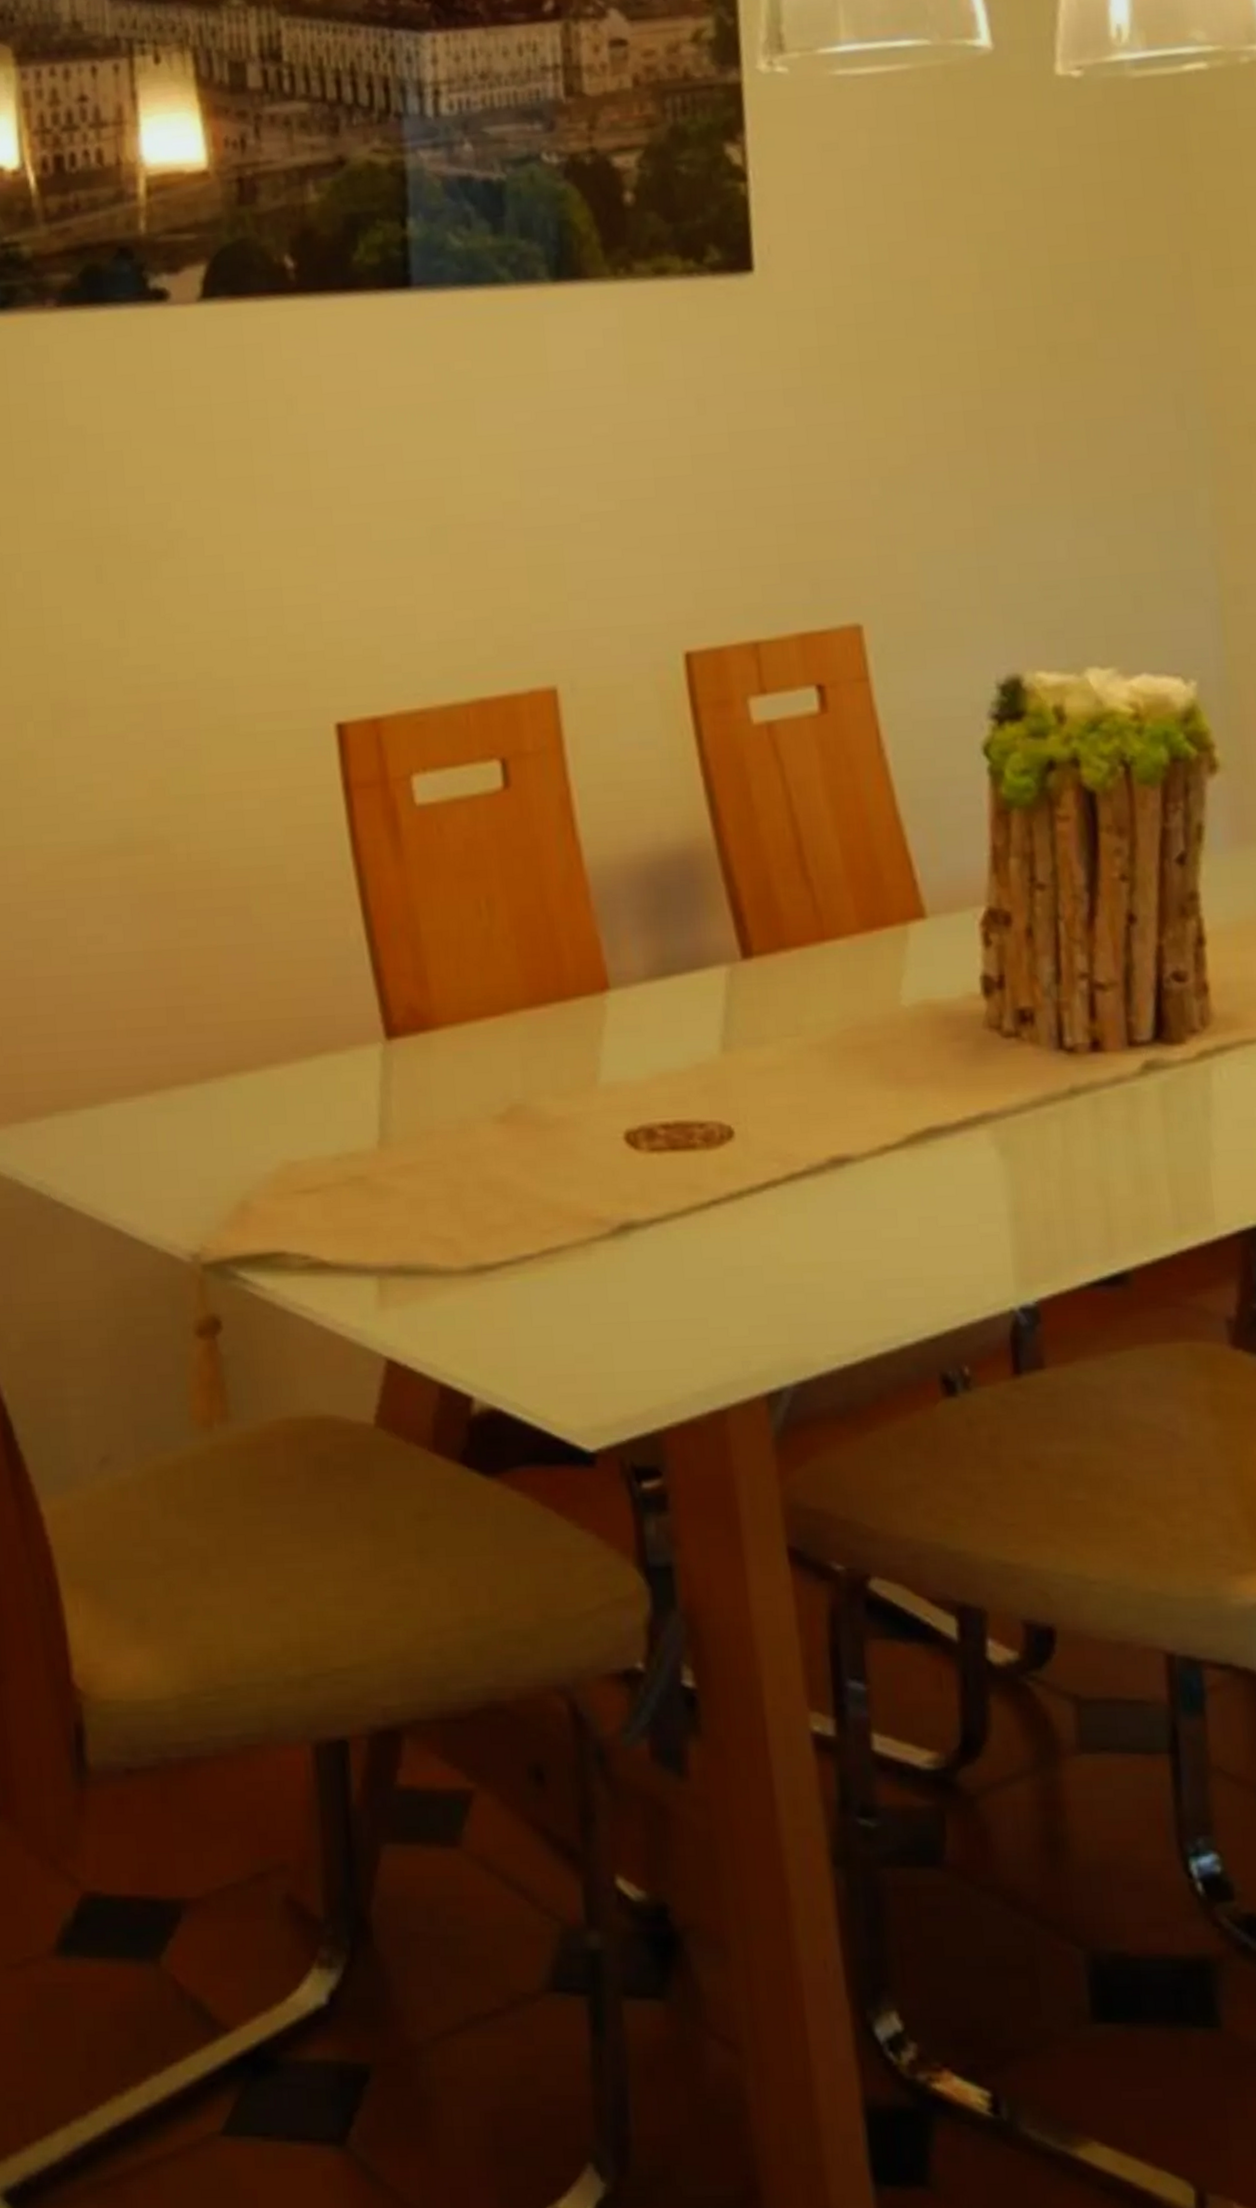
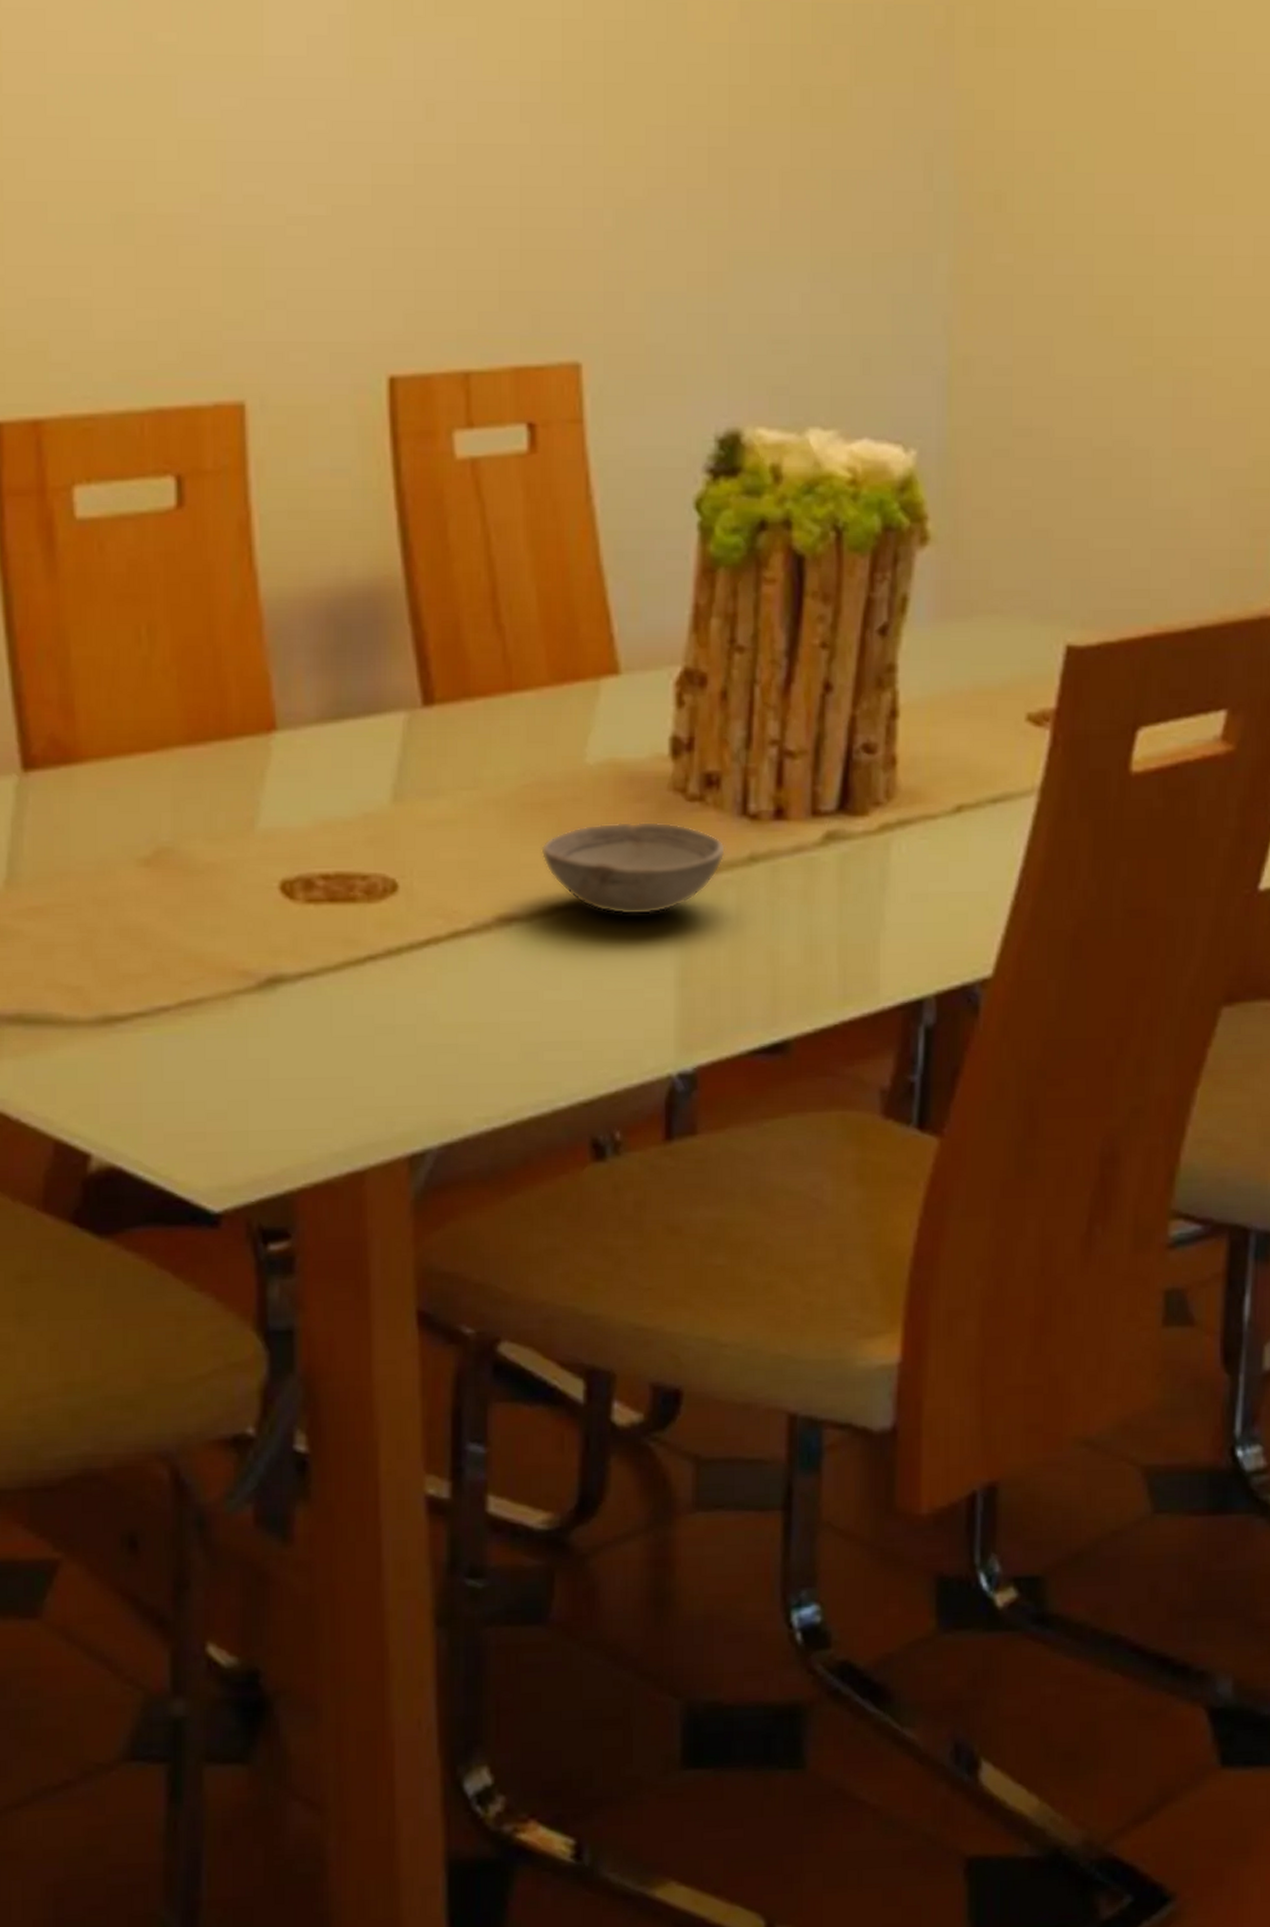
bowl: none [866,1059,1047,1152] -> present [541,821,726,915]

